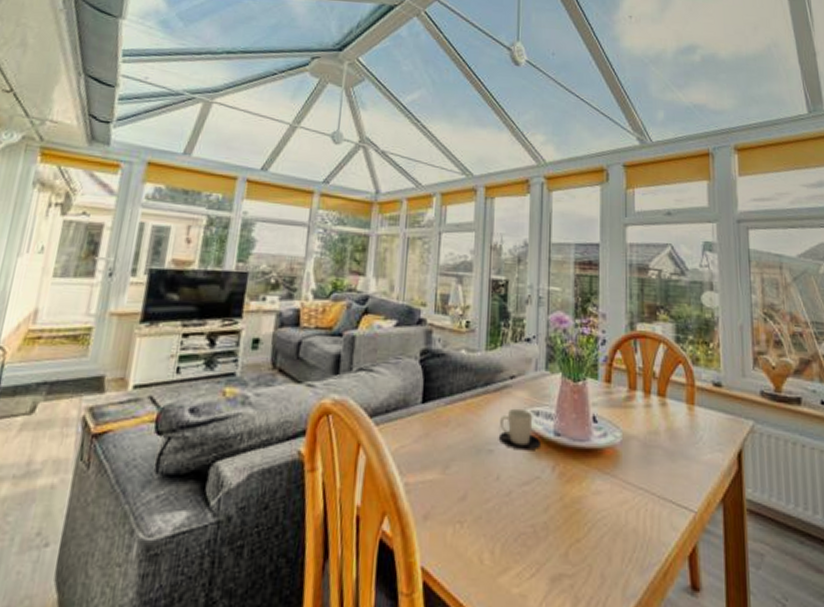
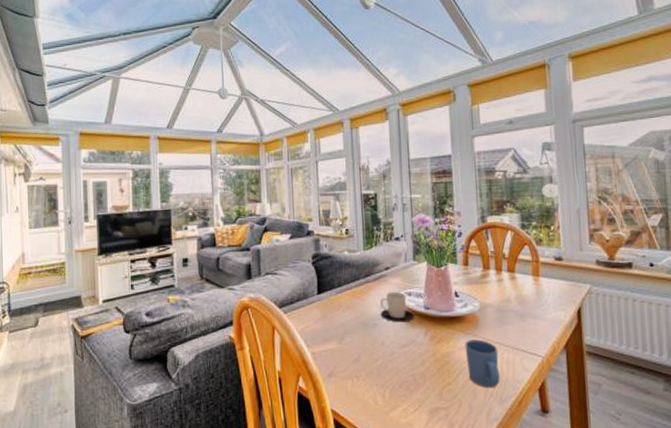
mug: none [601,482,642,552] -> present [465,339,500,389]

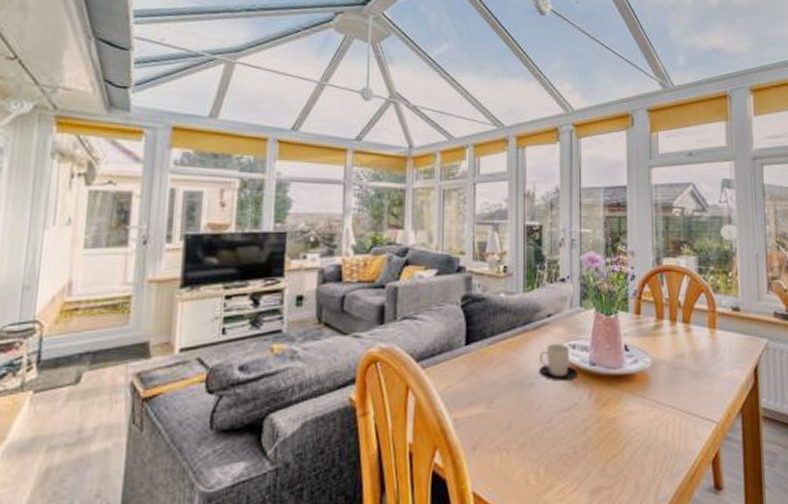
mug: present [465,339,500,389] -> none [633,402,671,462]

